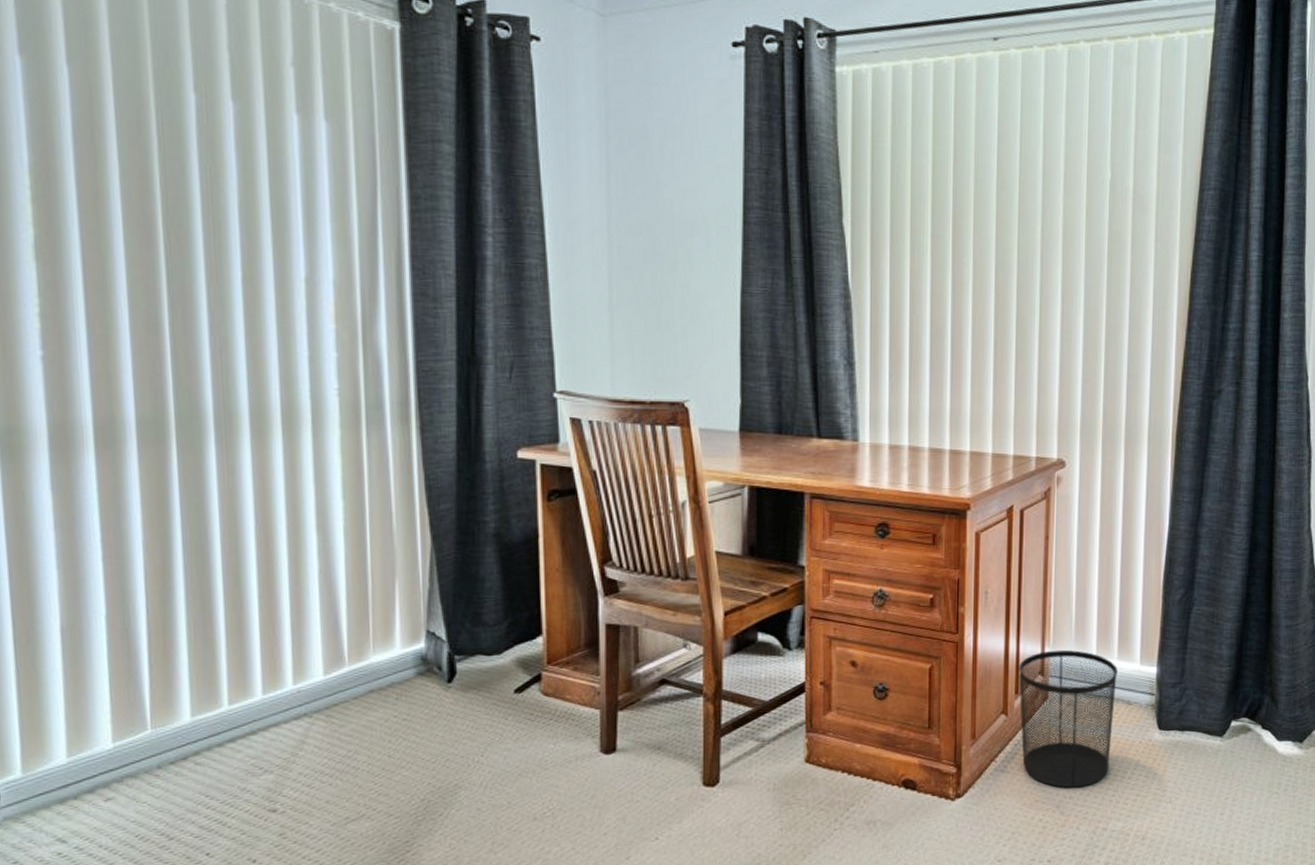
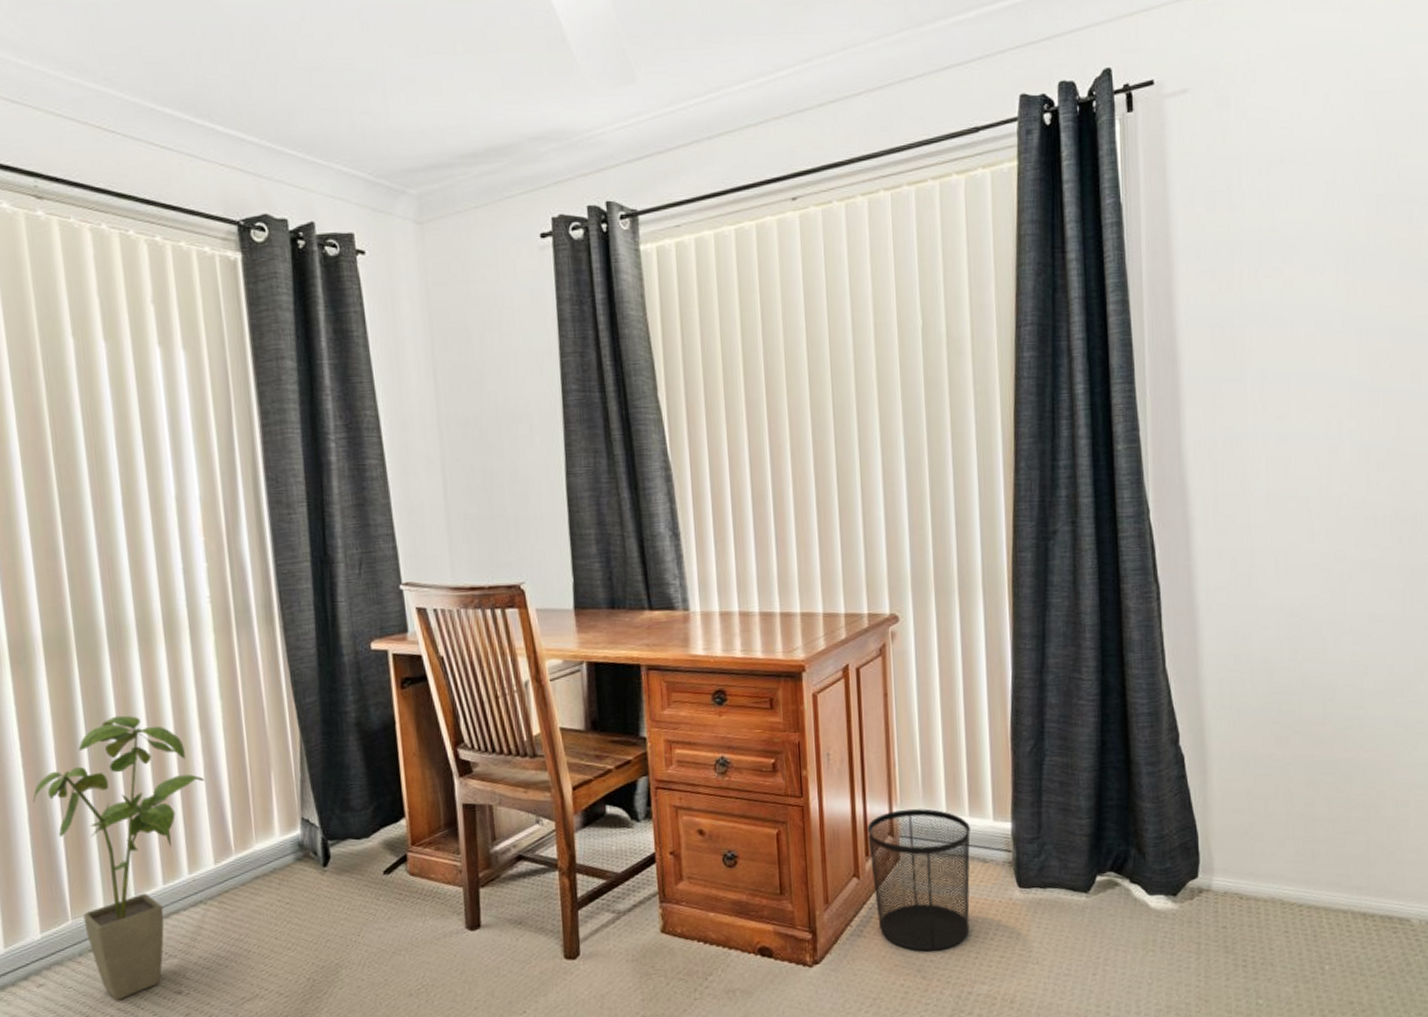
house plant: none [112,510,318,817] -> present [32,715,204,1000]

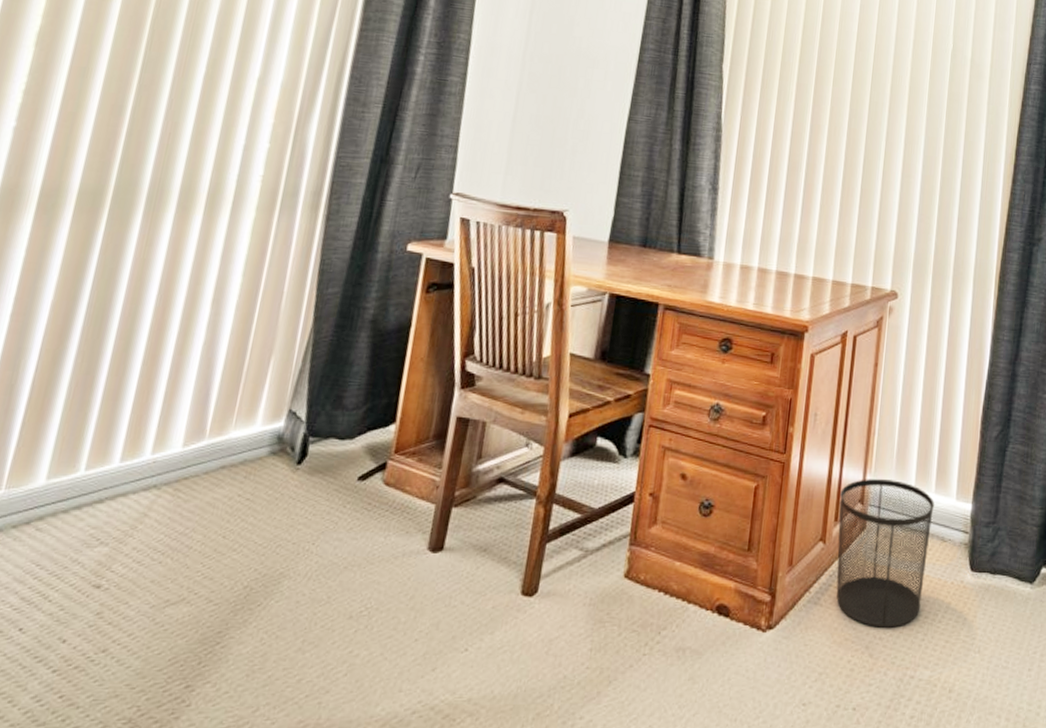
house plant: present [32,715,204,1000] -> none [8,278,200,587]

